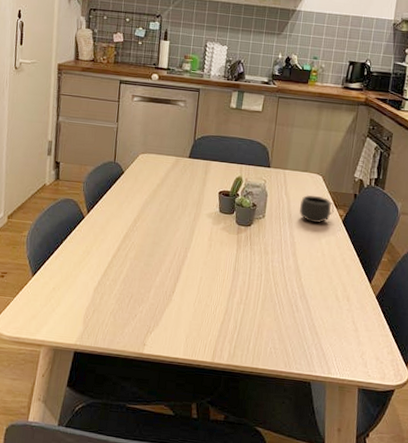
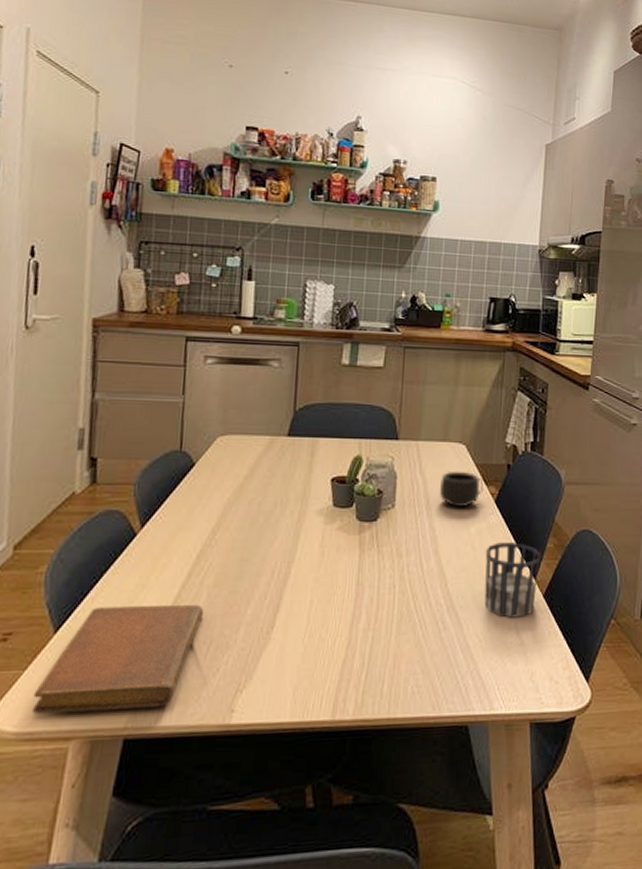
notebook: none [18,263,128,335] -> present [31,604,204,715]
cup: none [329,252,377,311] -> present [484,542,541,618]

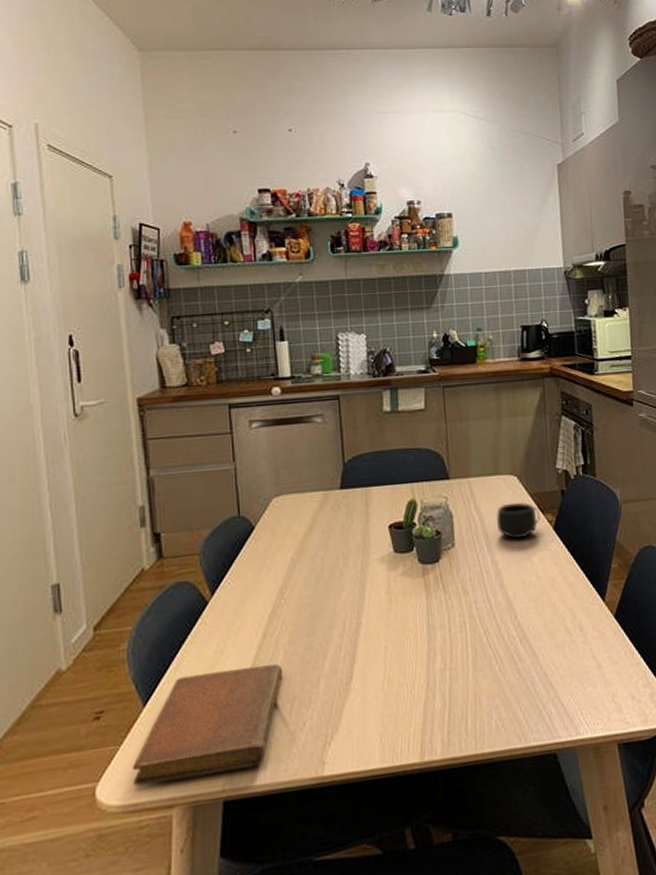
cup: present [484,542,541,618] -> none [550,566,607,643]

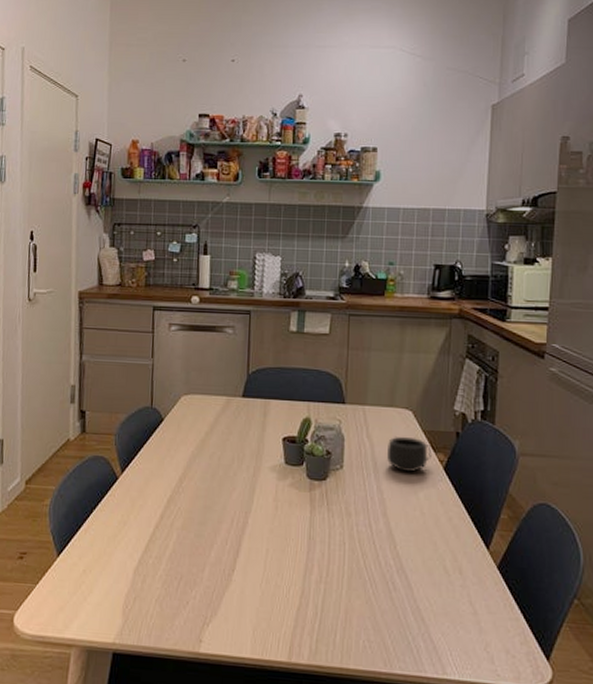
notebook: present [132,664,284,787] -> none [42,538,175,629]

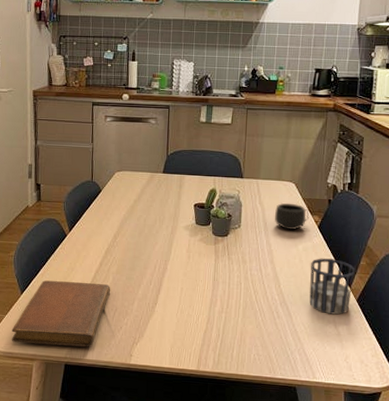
notebook: none [42,538,175,629] -> present [11,280,111,347]
cup: none [434,509,494,587] -> present [309,258,355,315]

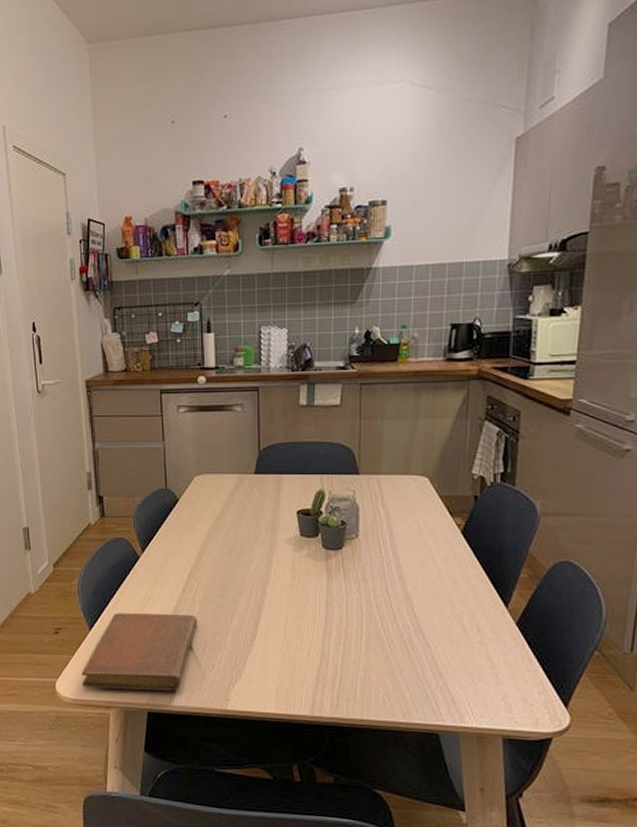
mug: present [275,202,309,231] -> none [403,503,449,538]
cup: present [309,258,355,315] -> none [452,571,513,643]

